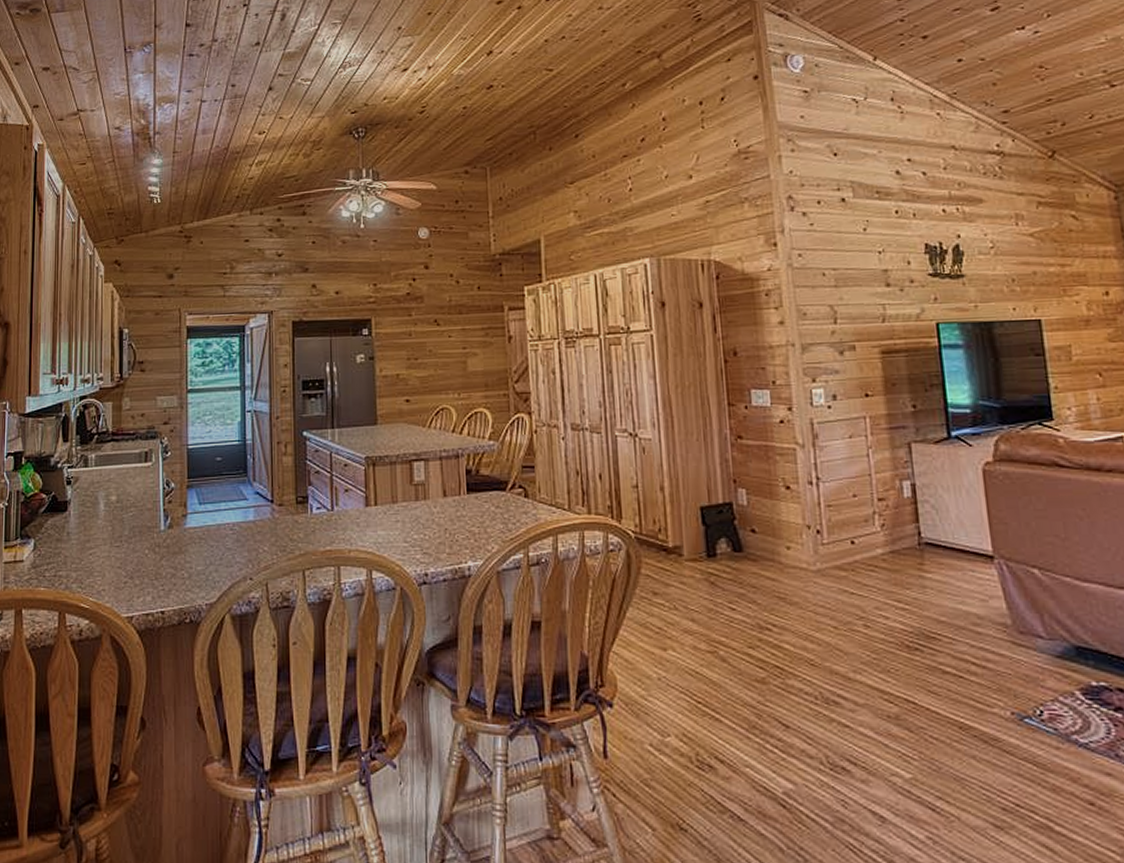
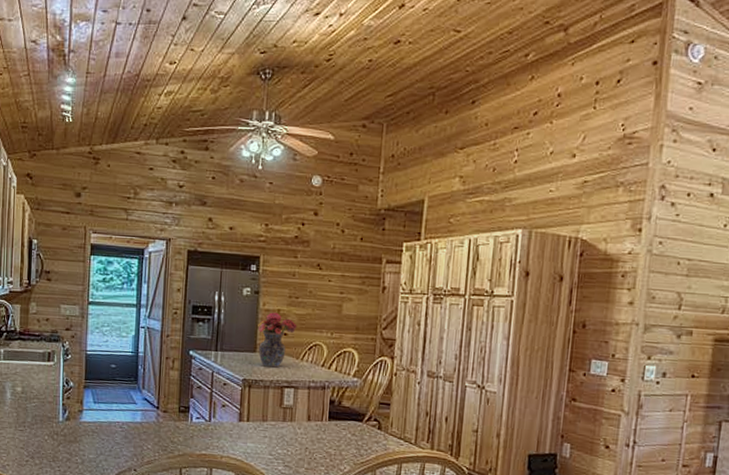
flower arrangement: none [376,378,420,441] -> present [258,312,297,369]

